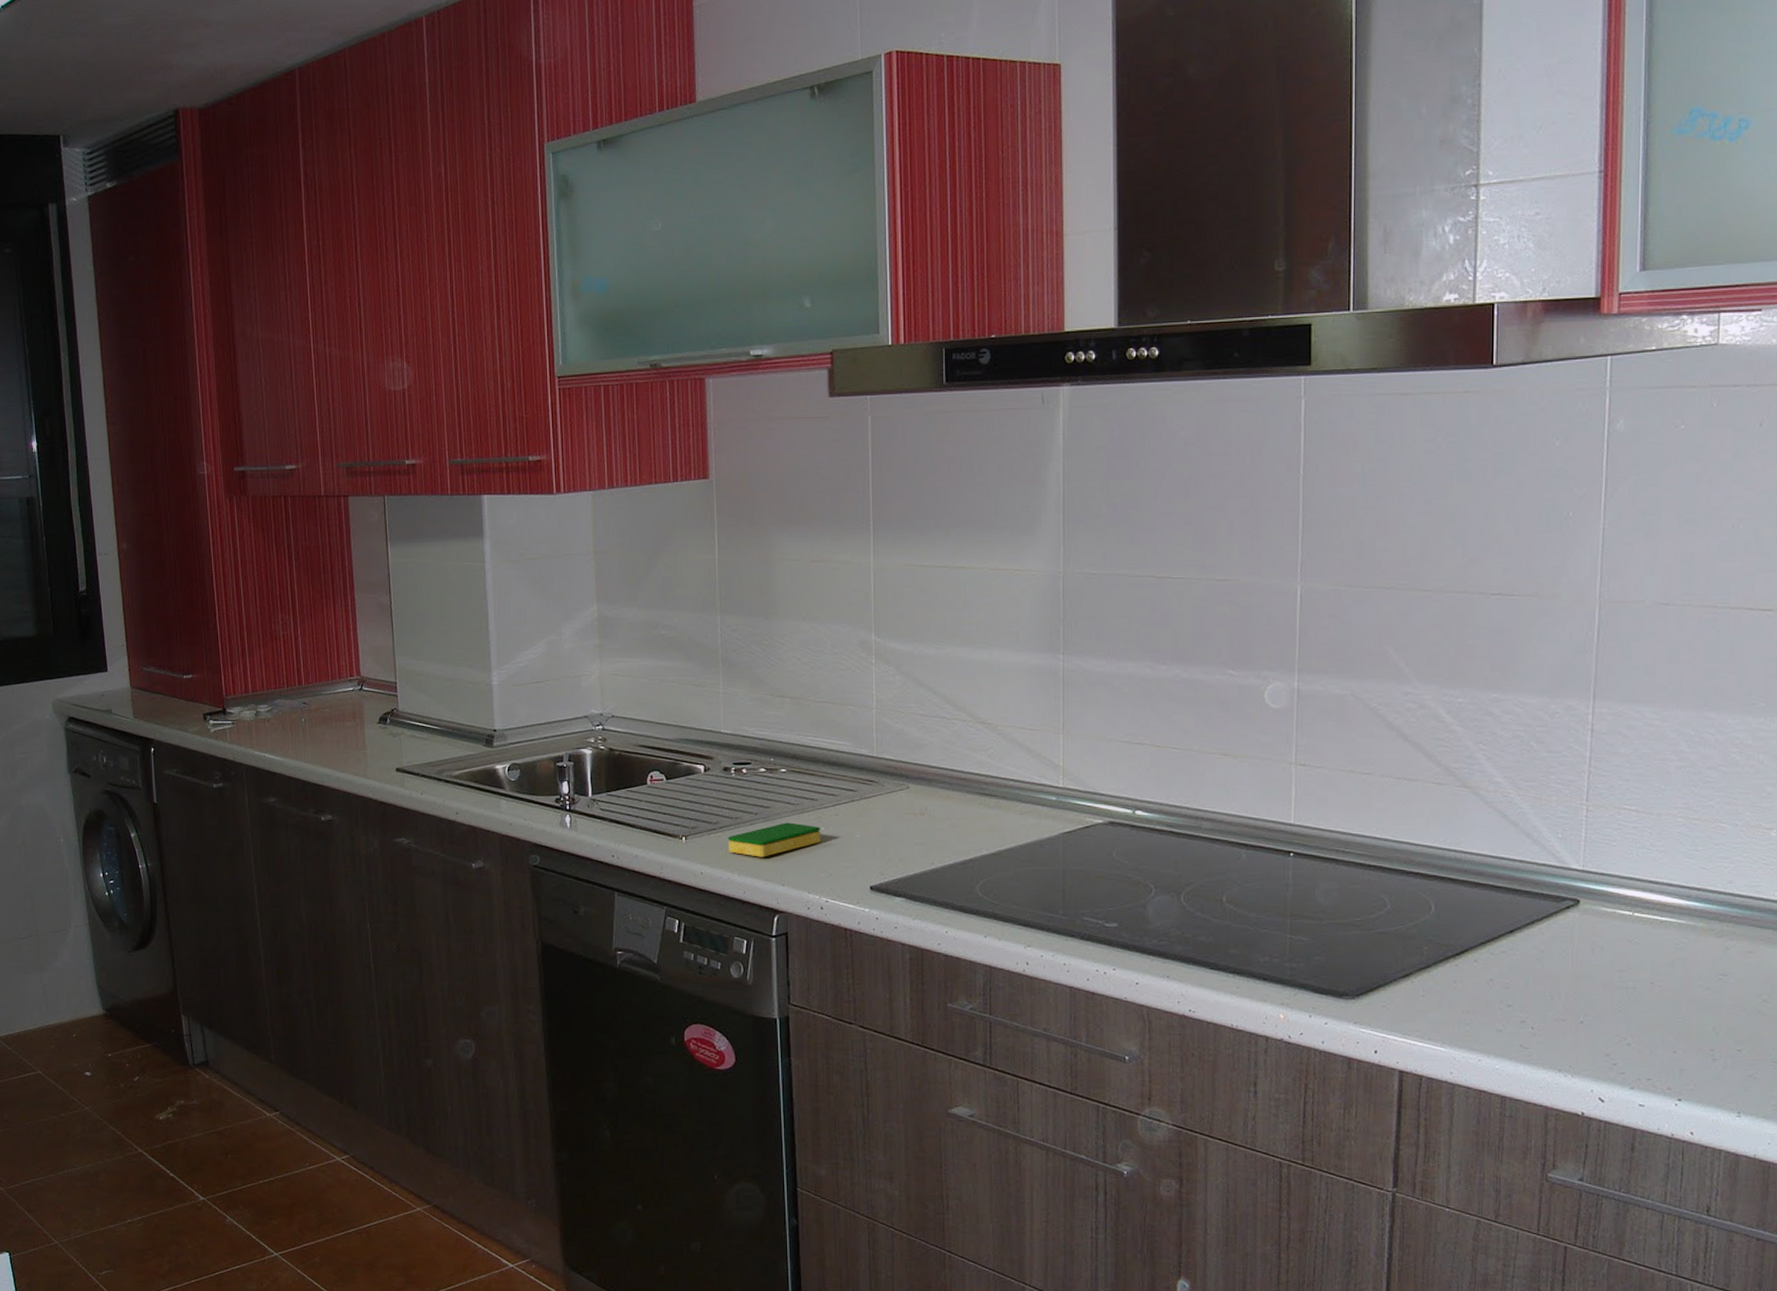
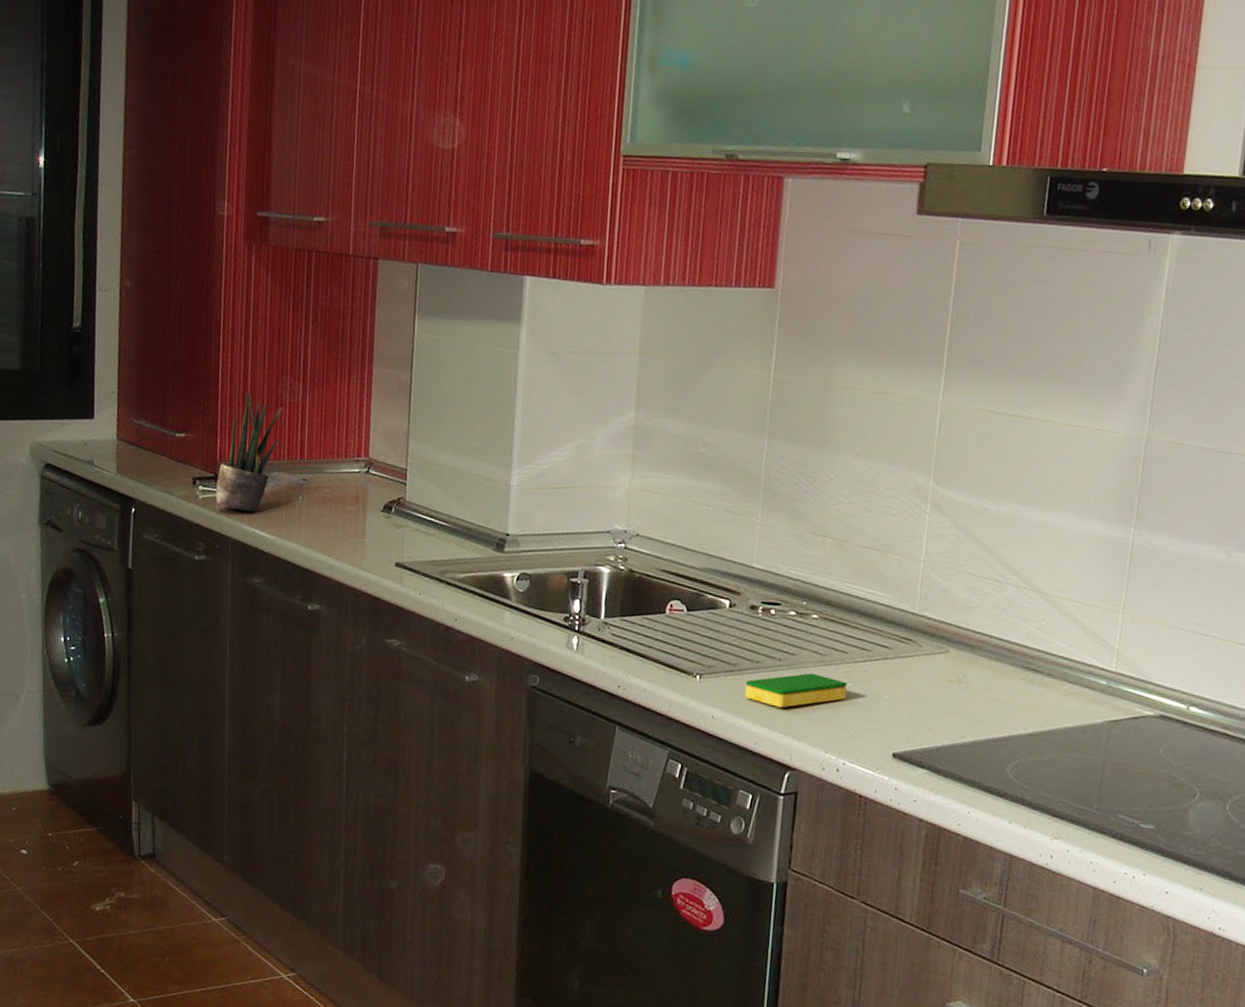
potted plant: none [225,629,277,738] -> present [215,390,282,512]

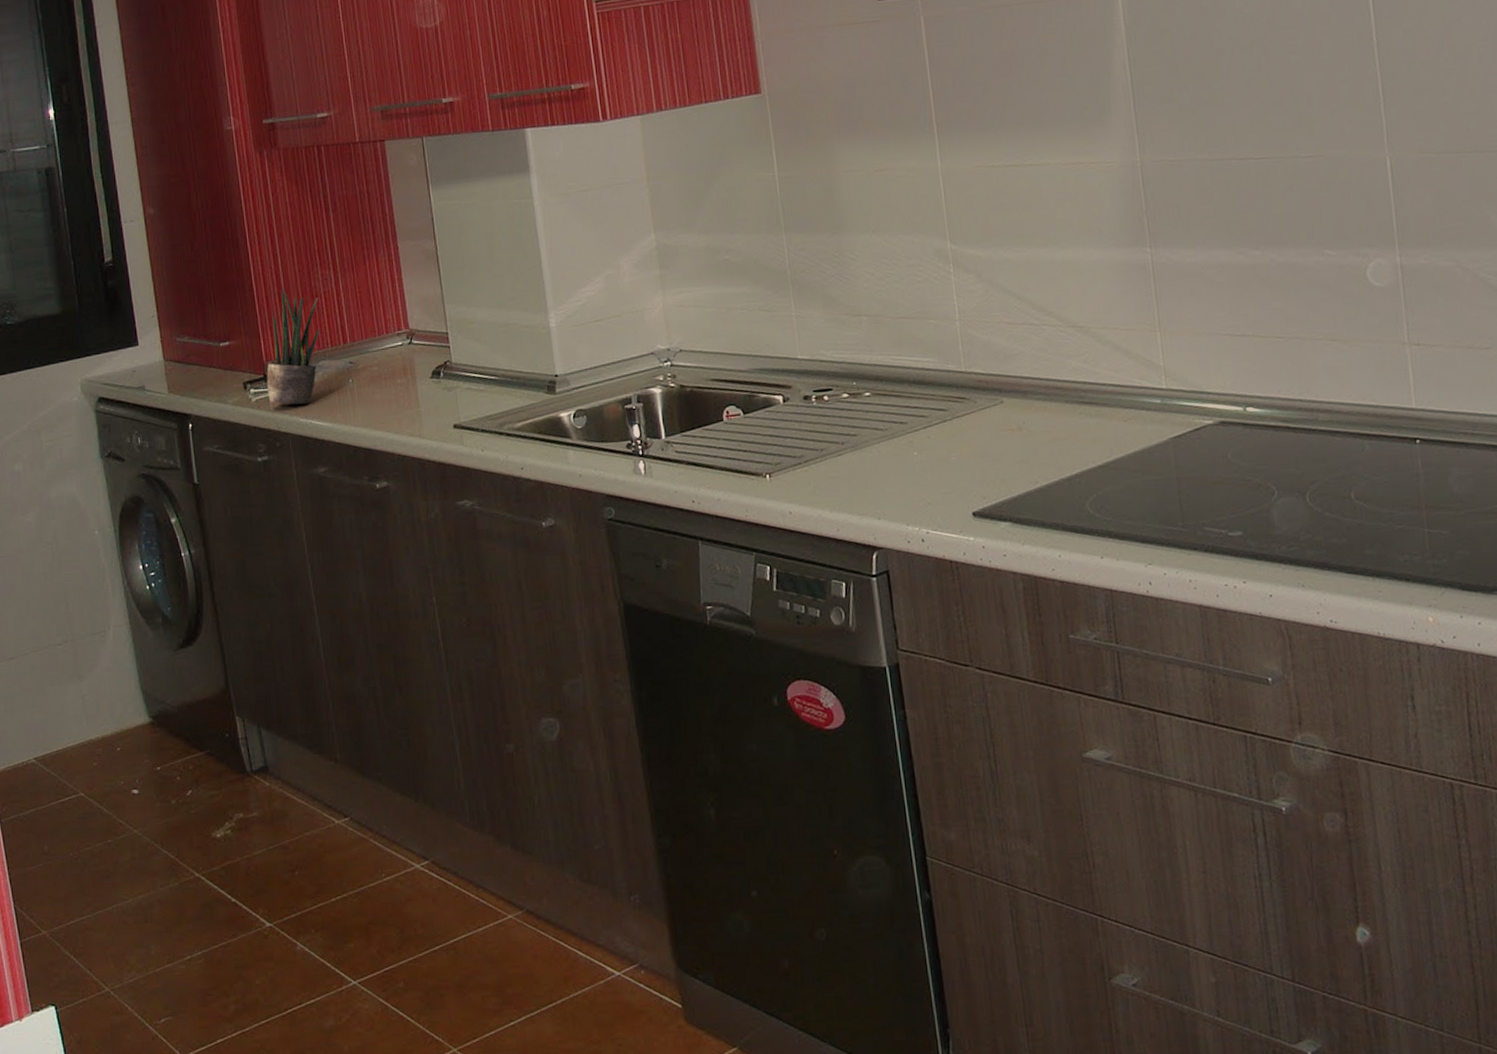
dish sponge: present [744,673,847,708] -> none [814,449,915,491]

